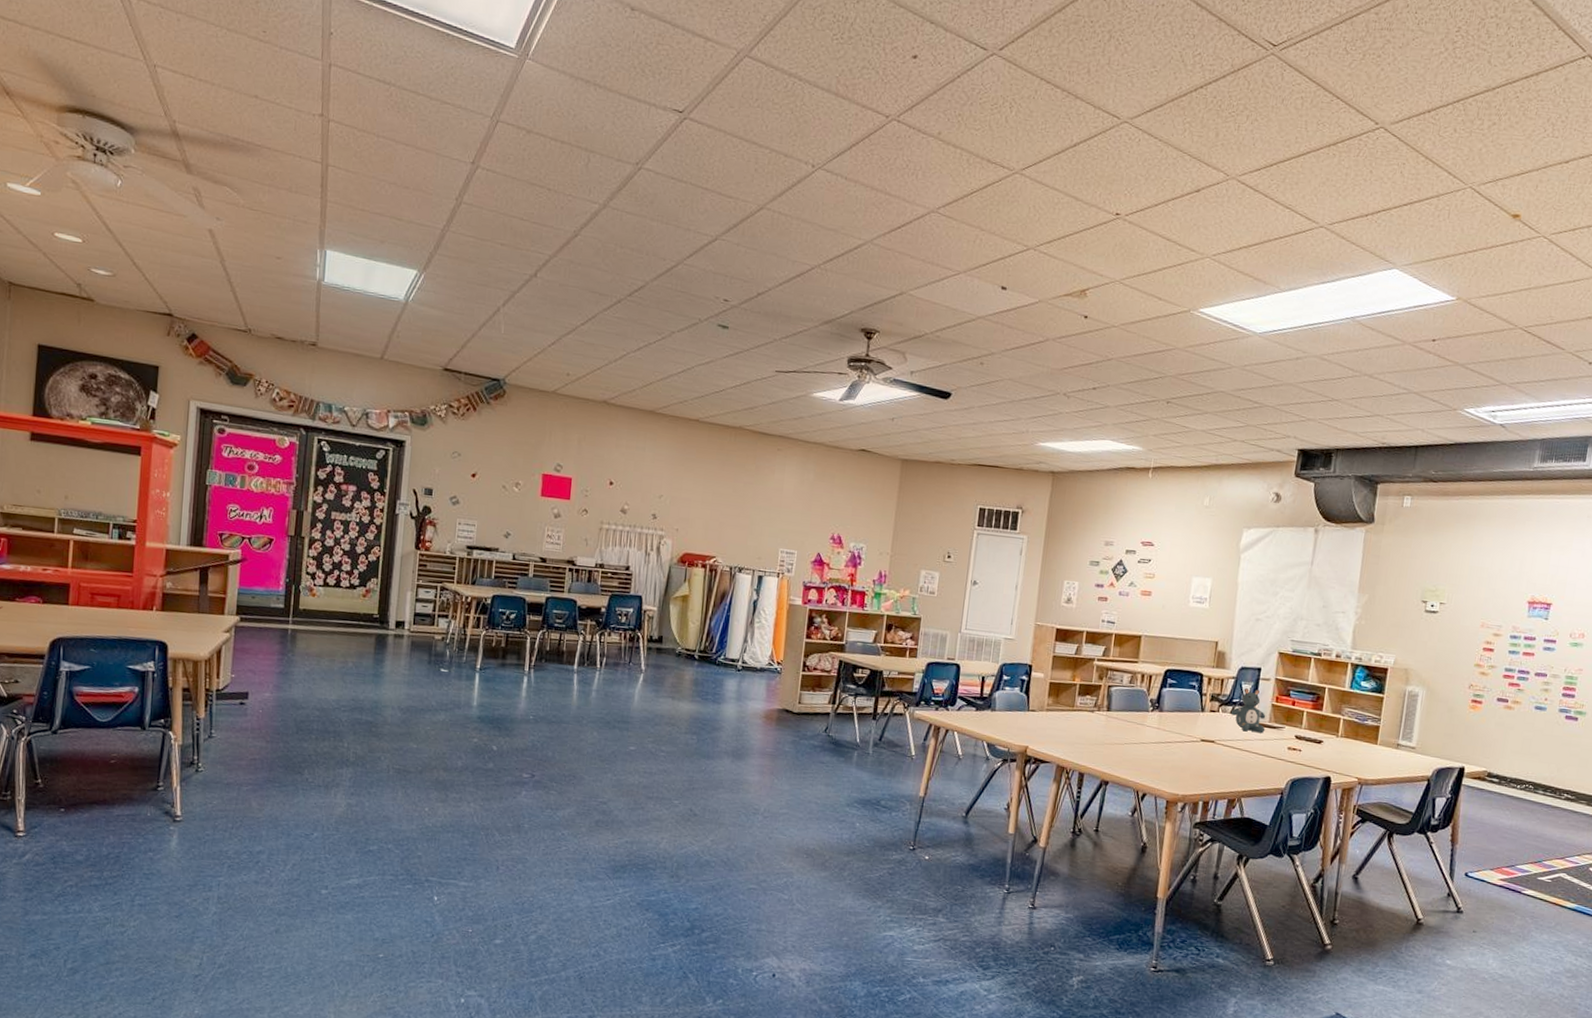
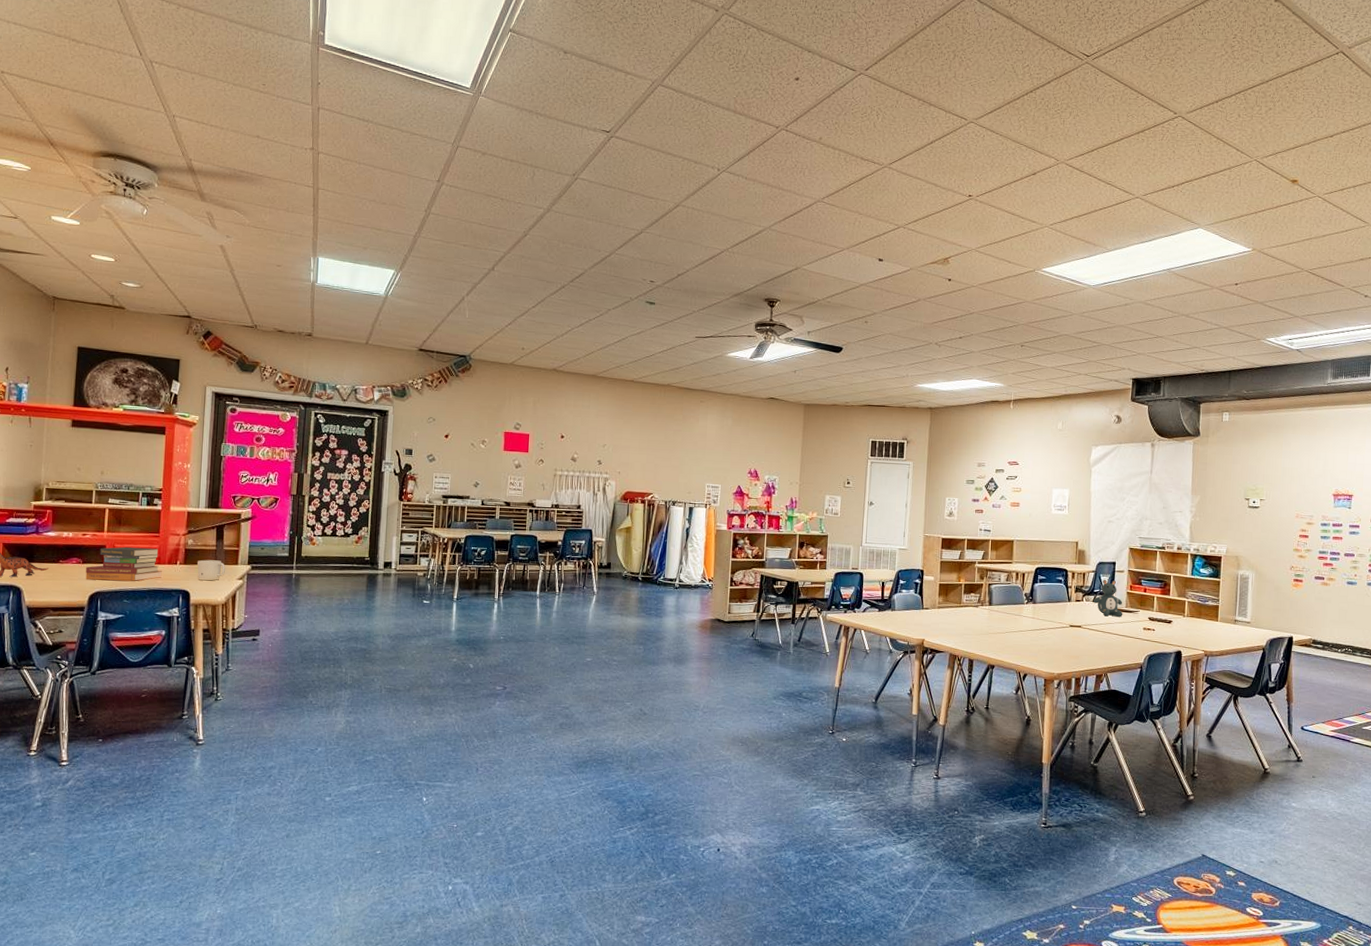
books: none [46,586,135,628] -> present [85,546,162,581]
mug: none [176,606,210,632] -> present [197,559,225,581]

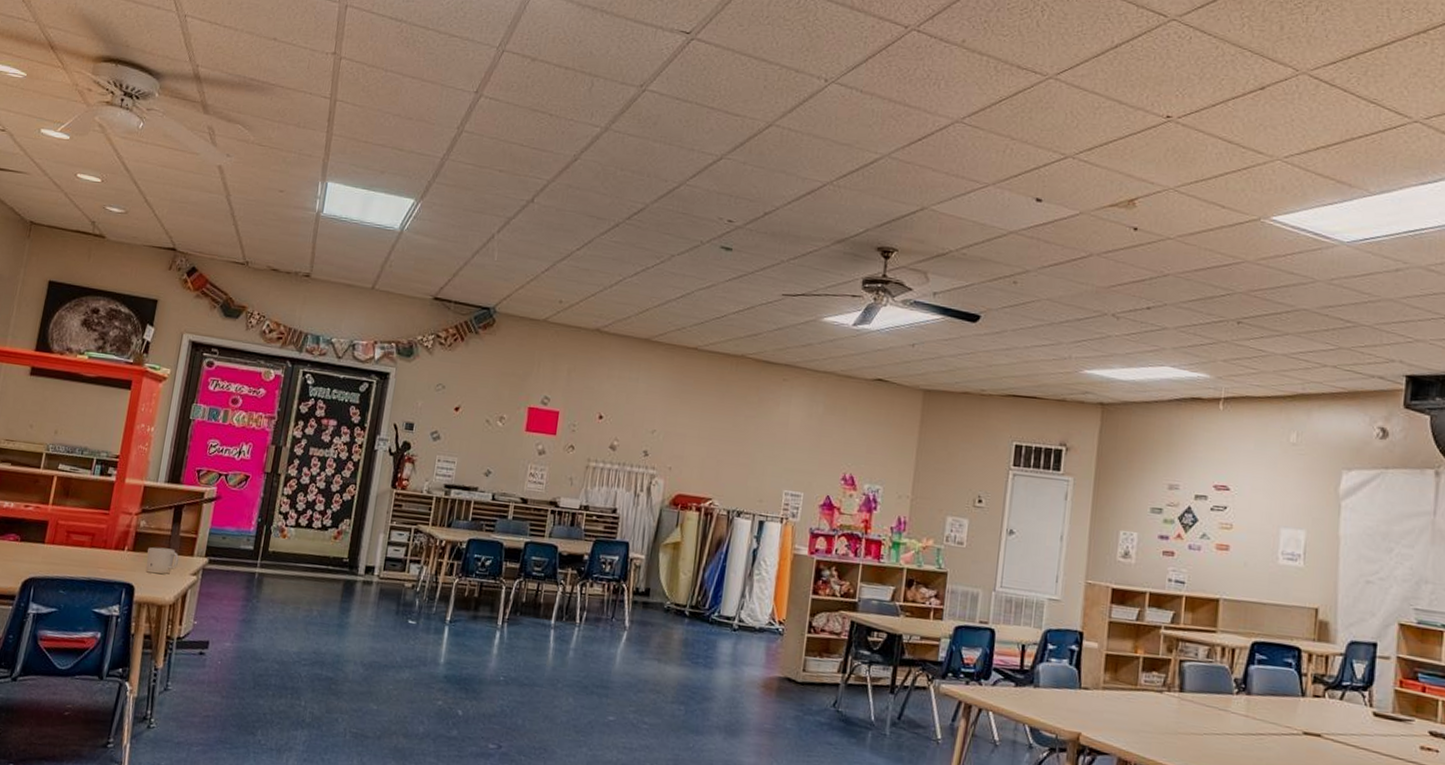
books: present [85,546,162,581] -> none [21,523,107,568]
stuffed animal: present [1093,580,1123,617] -> none [1340,668,1388,727]

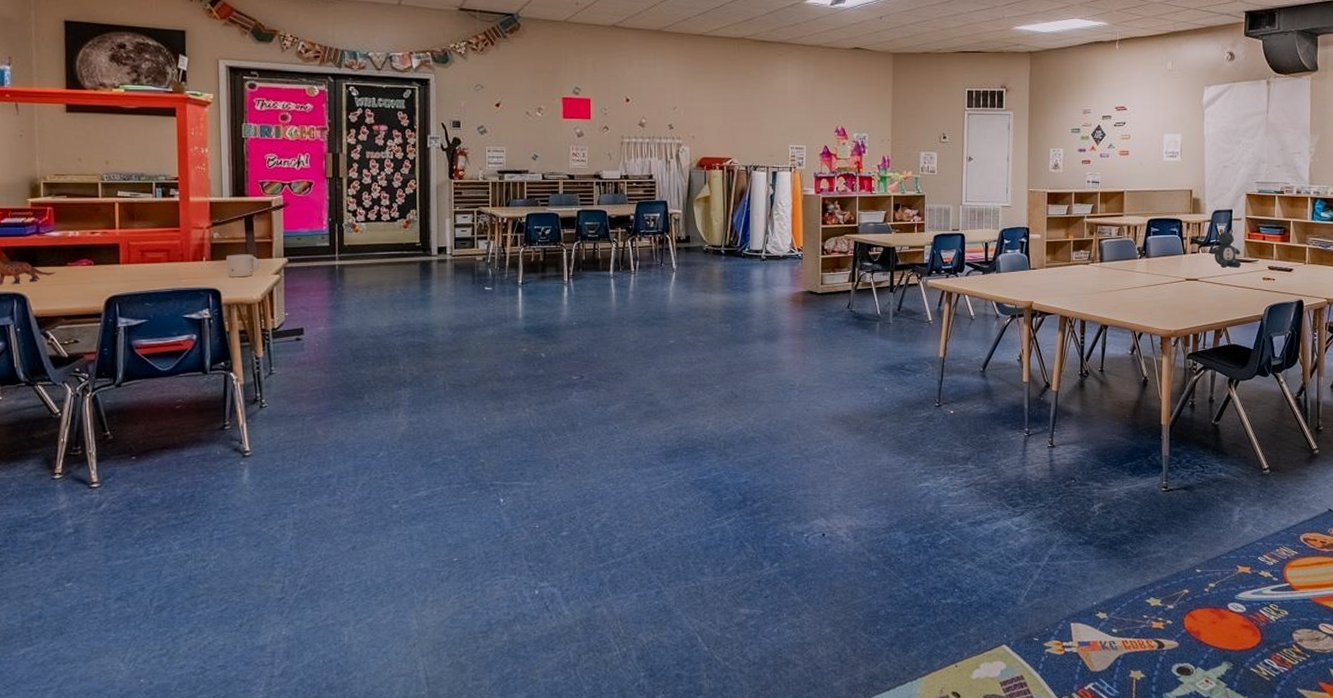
stuffed animal: none [1340,668,1388,727] -> present [1209,229,1242,268]

